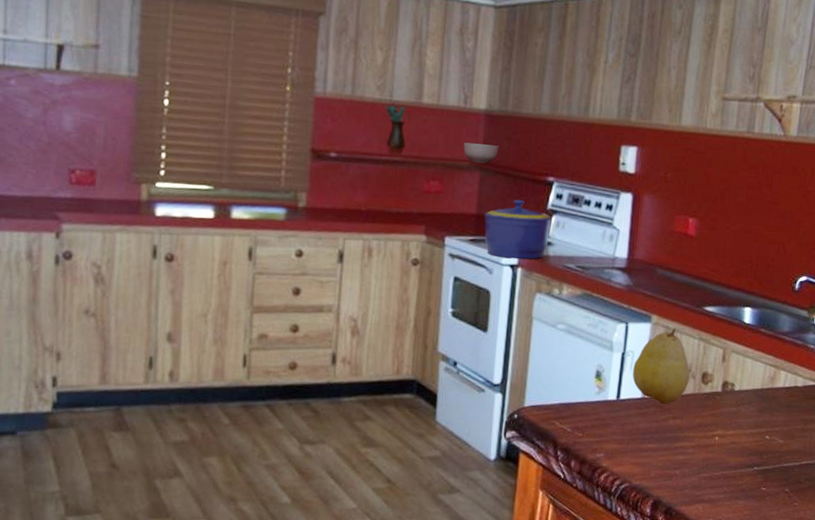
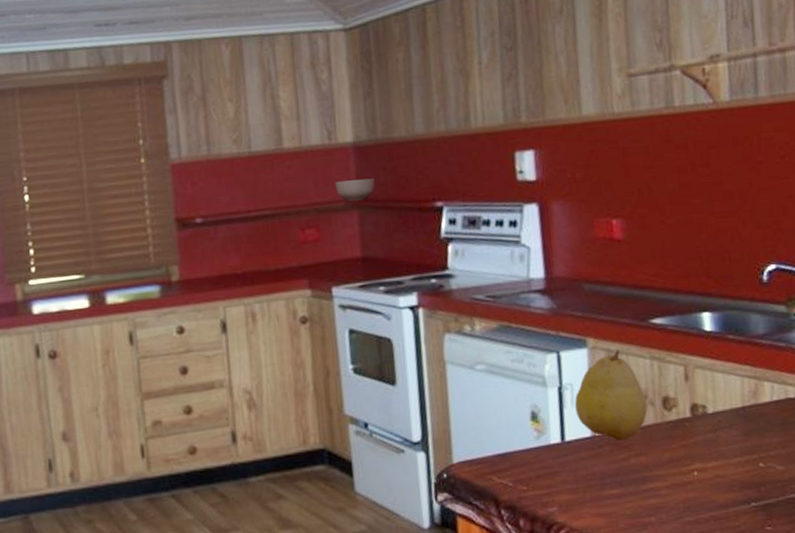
vase: present [384,102,406,155] -> none [244,152,273,209]
cooking pot: present [484,199,553,260] -> none [370,232,449,300]

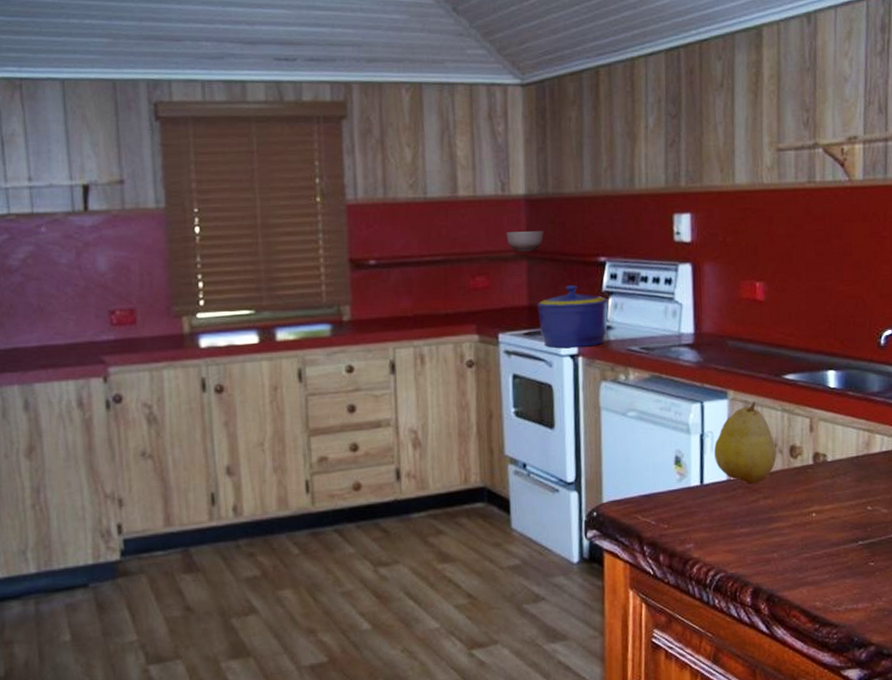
cooking pot: none [370,232,449,300] -> present [536,284,609,349]

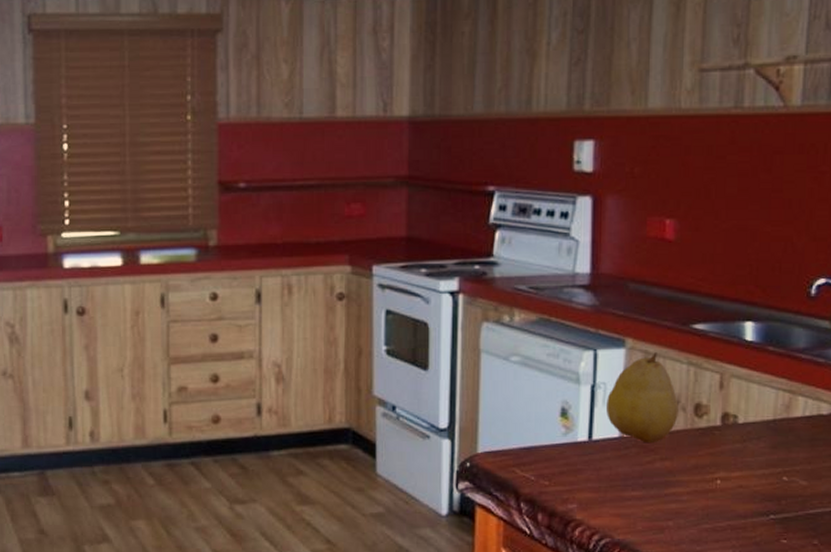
bowl: present [506,231,544,252] -> none [386,156,427,179]
cooking pot: present [536,284,609,349] -> none [415,215,496,285]

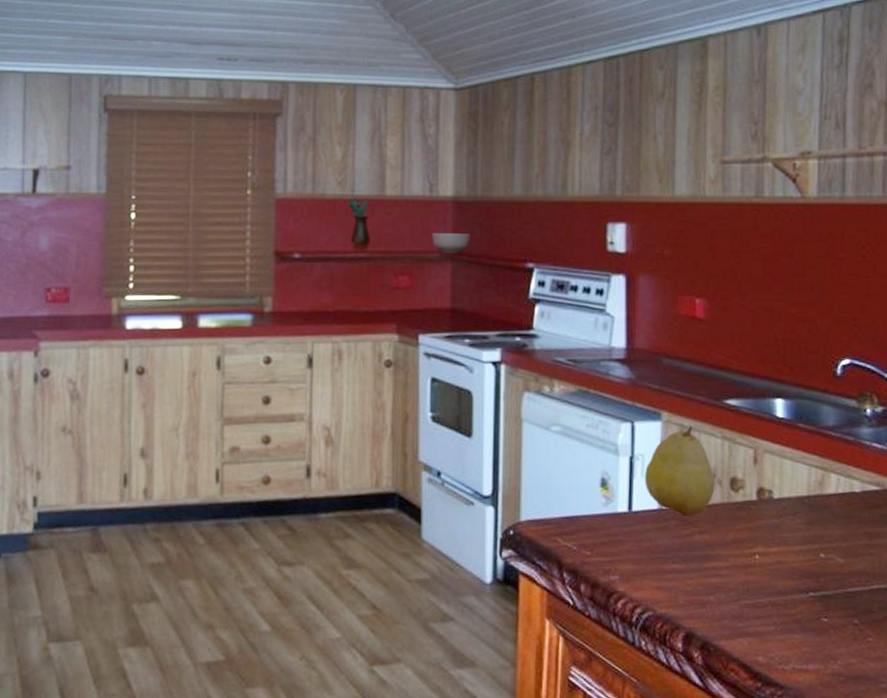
vase: none [294,120,320,178] -> present [347,197,371,251]
bowl: none [386,156,427,179] -> present [432,233,470,254]

